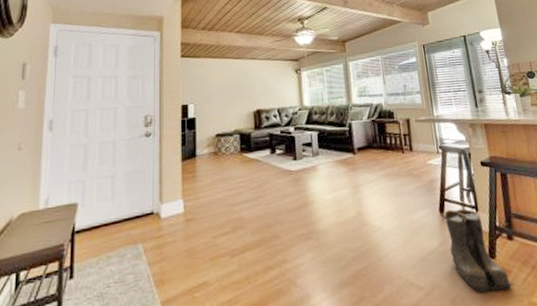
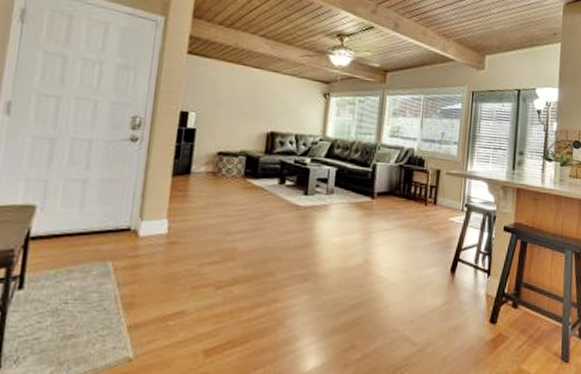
boots: present [442,208,514,293] -> none [452,270,508,354]

